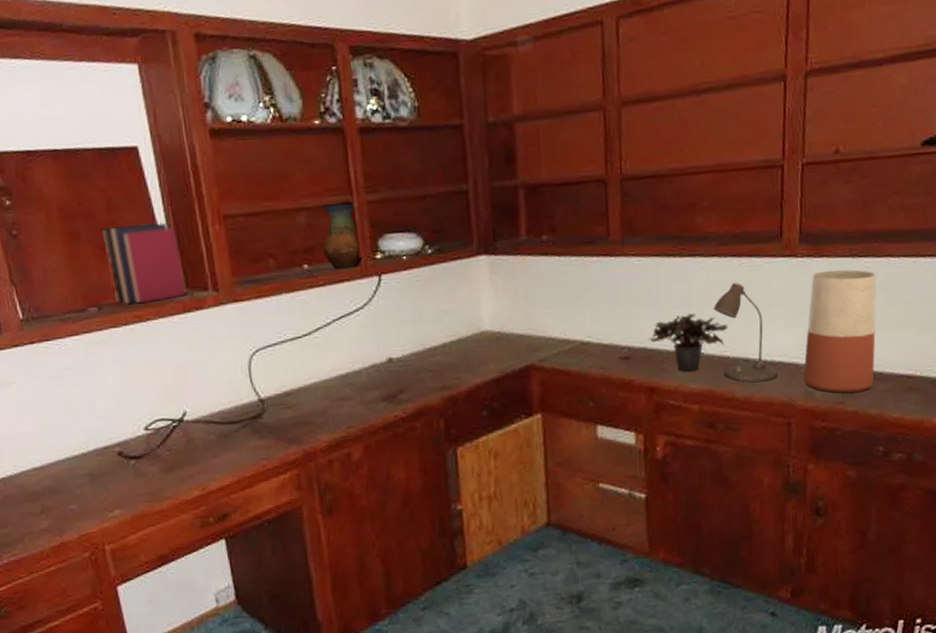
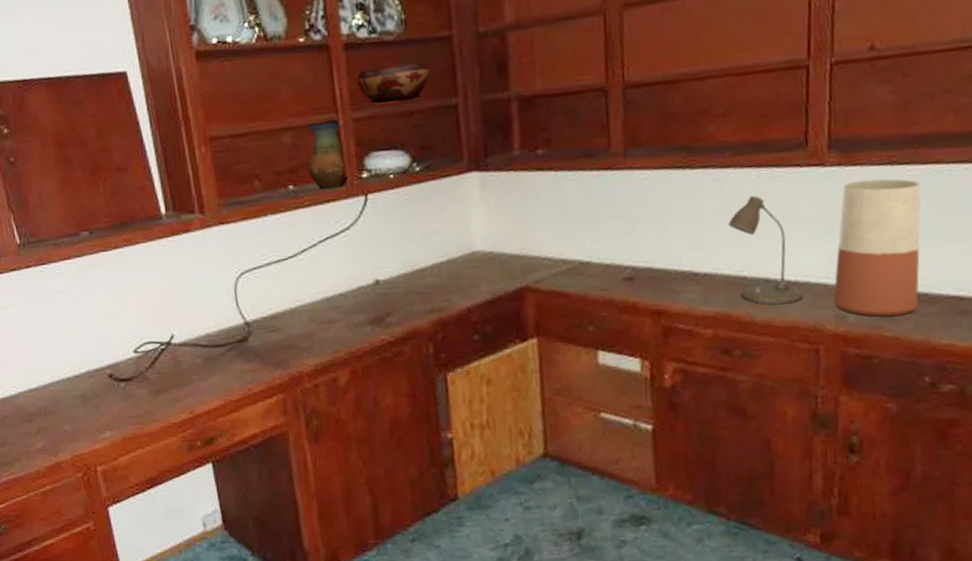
books: present [101,222,185,305] -> none [92,146,173,229]
decorative bowl: none [372,148,441,188] -> present [358,62,430,105]
potted plant: present [648,313,728,372] -> none [654,230,745,294]

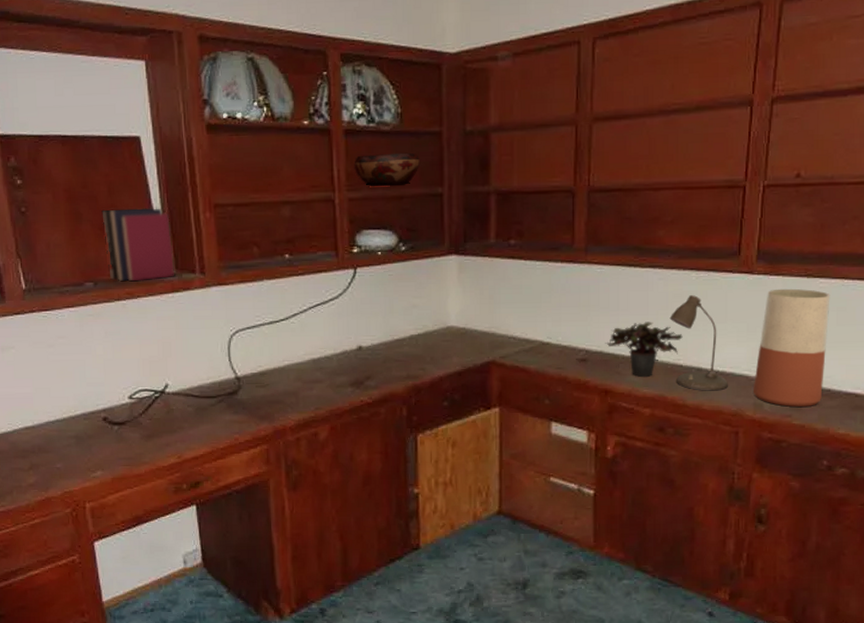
books: none [92,146,173,229] -> present [101,208,174,282]
vase: present [306,121,350,190] -> none [303,199,342,261]
potted plant: none [654,230,745,294] -> present [605,321,683,377]

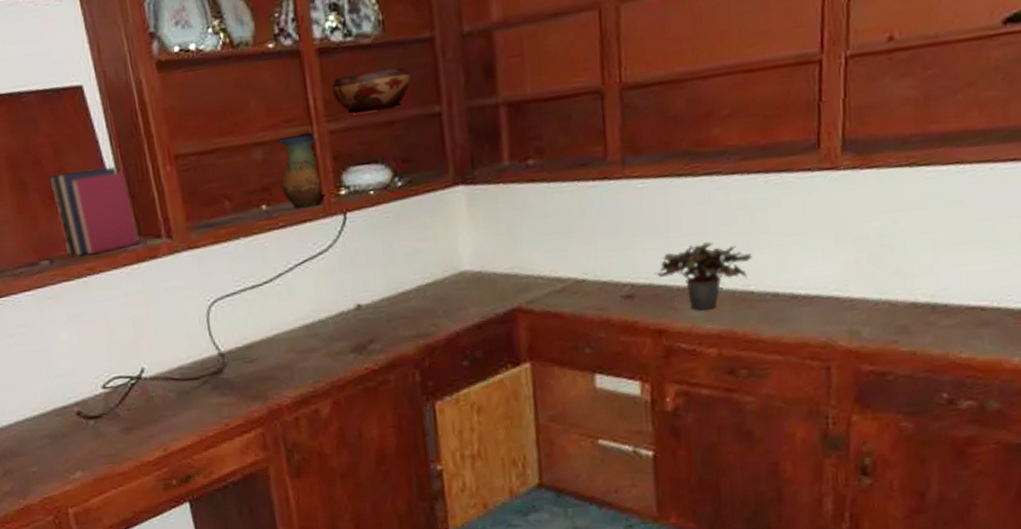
vase: none [303,199,342,261] -> present [278,134,327,210]
desk lamp: present [669,294,728,391] -> none [733,203,814,321]
vase: present [752,288,831,408] -> none [846,181,942,331]

